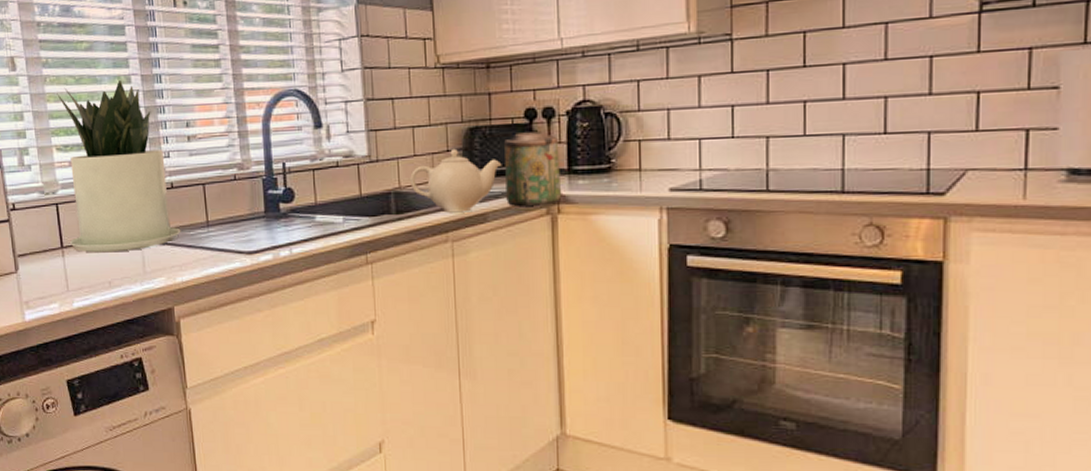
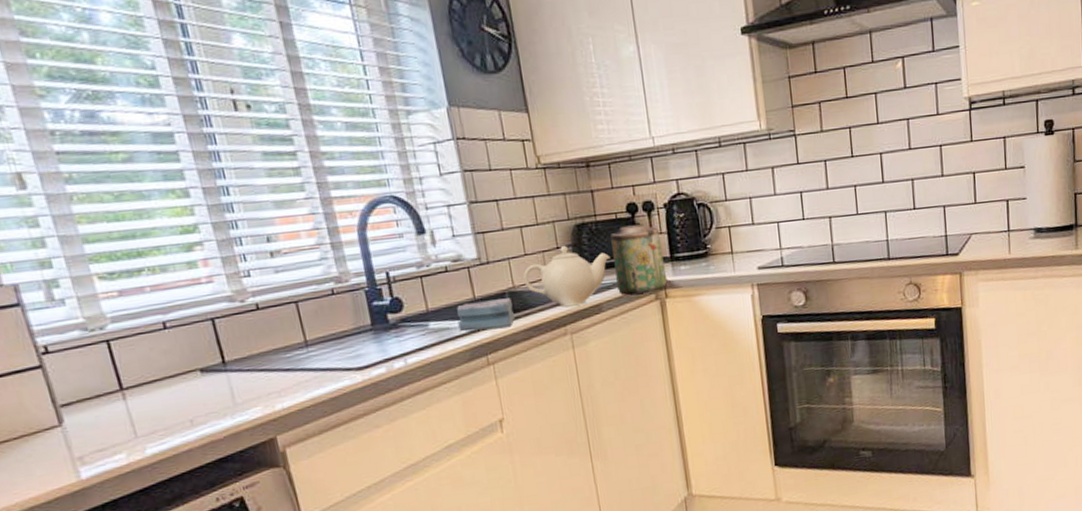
planter: present [57,80,181,253] -> none [90,195,275,392]
sponge: none [342,198,397,228] -> present [456,298,515,332]

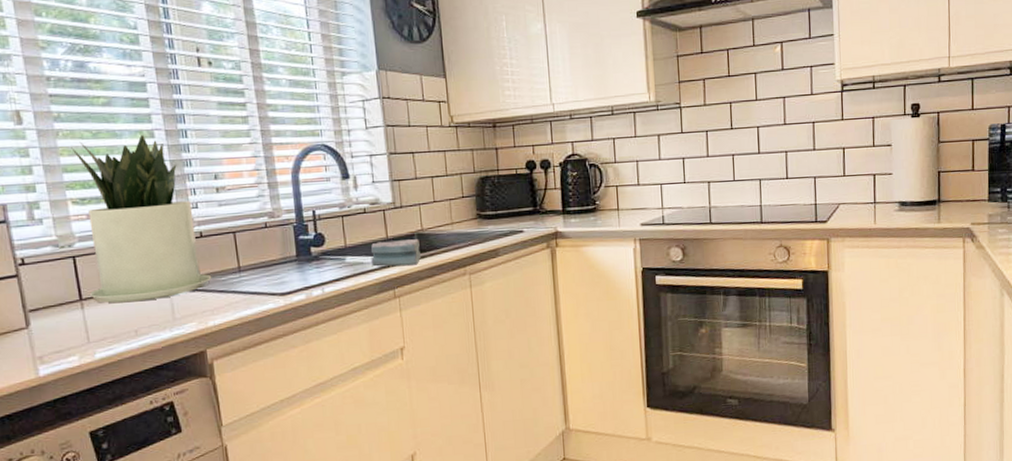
planter: none [90,195,275,392] -> present [71,135,212,304]
teapot: present [523,245,611,308] -> none [431,195,509,250]
canister: present [609,224,668,295] -> none [509,180,559,242]

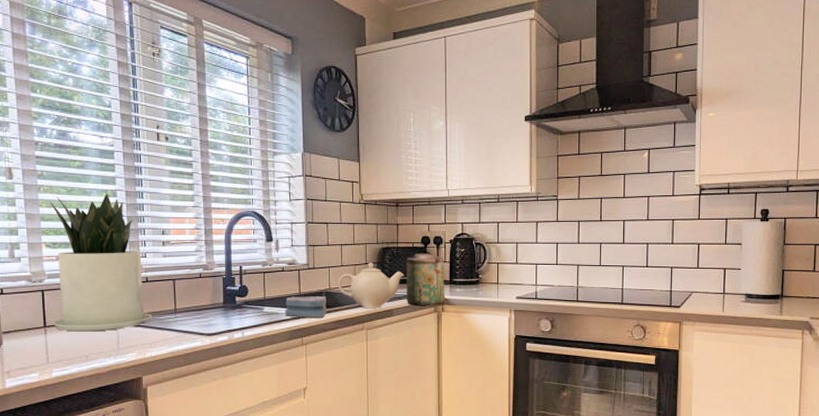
teapot: none [431,195,509,250] -> present [338,262,404,309]
canister: none [509,180,559,242] -> present [406,253,445,305]

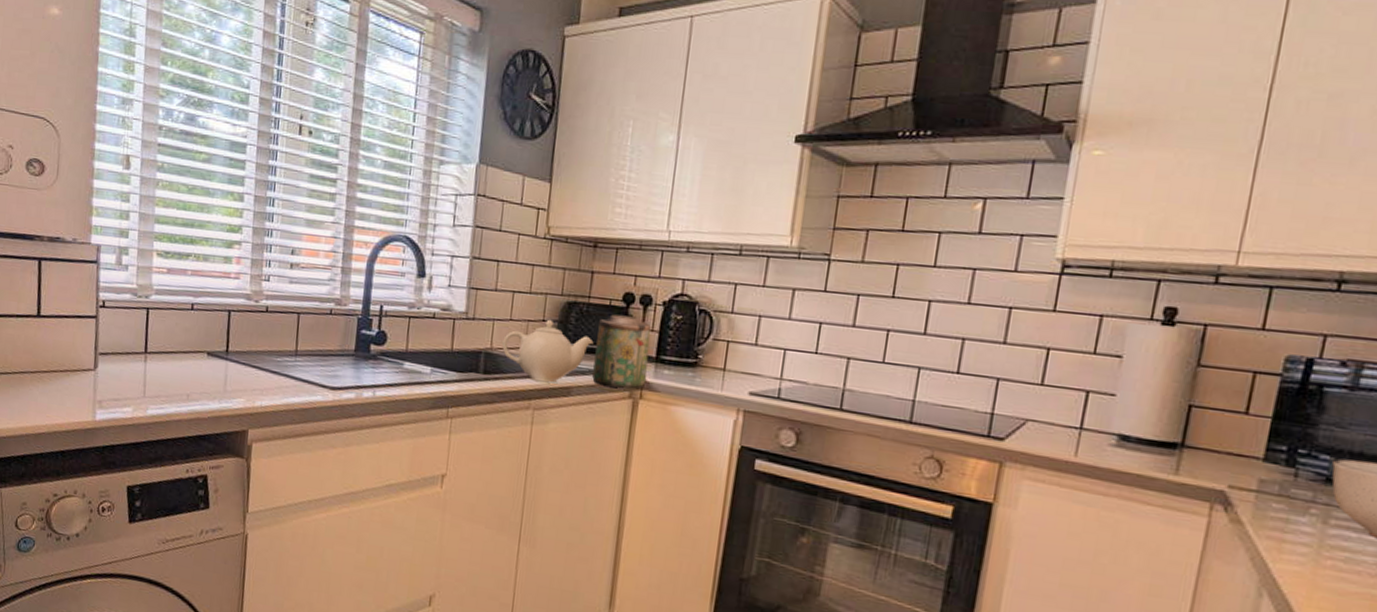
planter: present [49,194,153,332] -> none [153,194,269,368]
sponge: present [285,296,326,317] -> none [429,352,486,385]

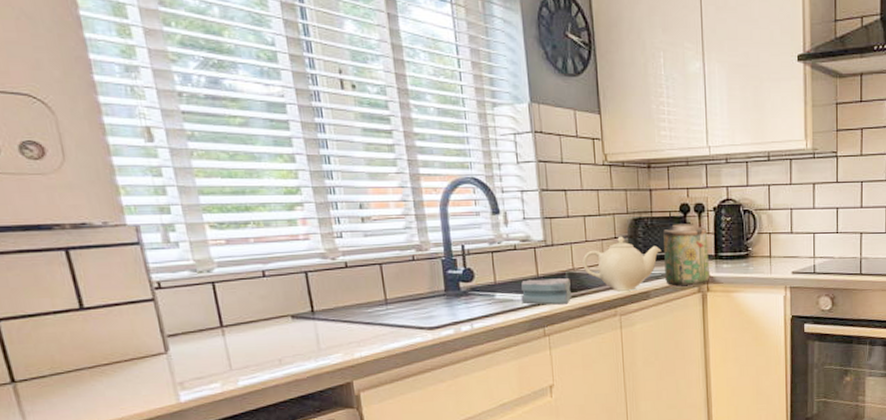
sponge: none [429,352,486,385] -> present [520,278,571,305]

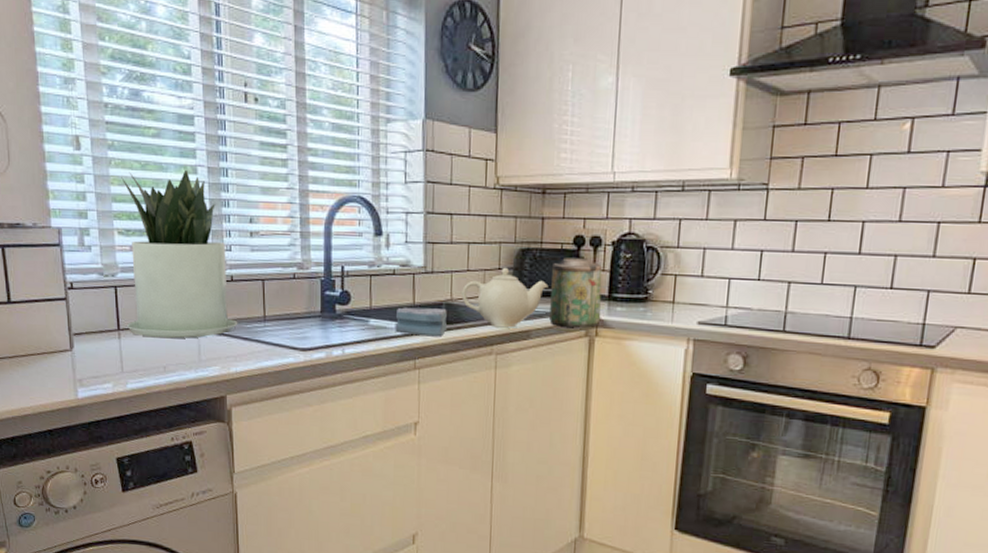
planter: none [207,159,358,332] -> present [121,170,238,339]

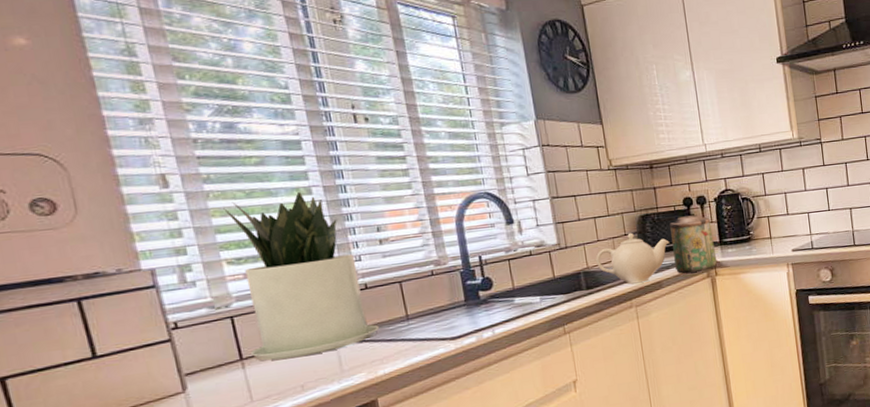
sponge: present [395,307,447,336] -> none [538,277,588,306]

